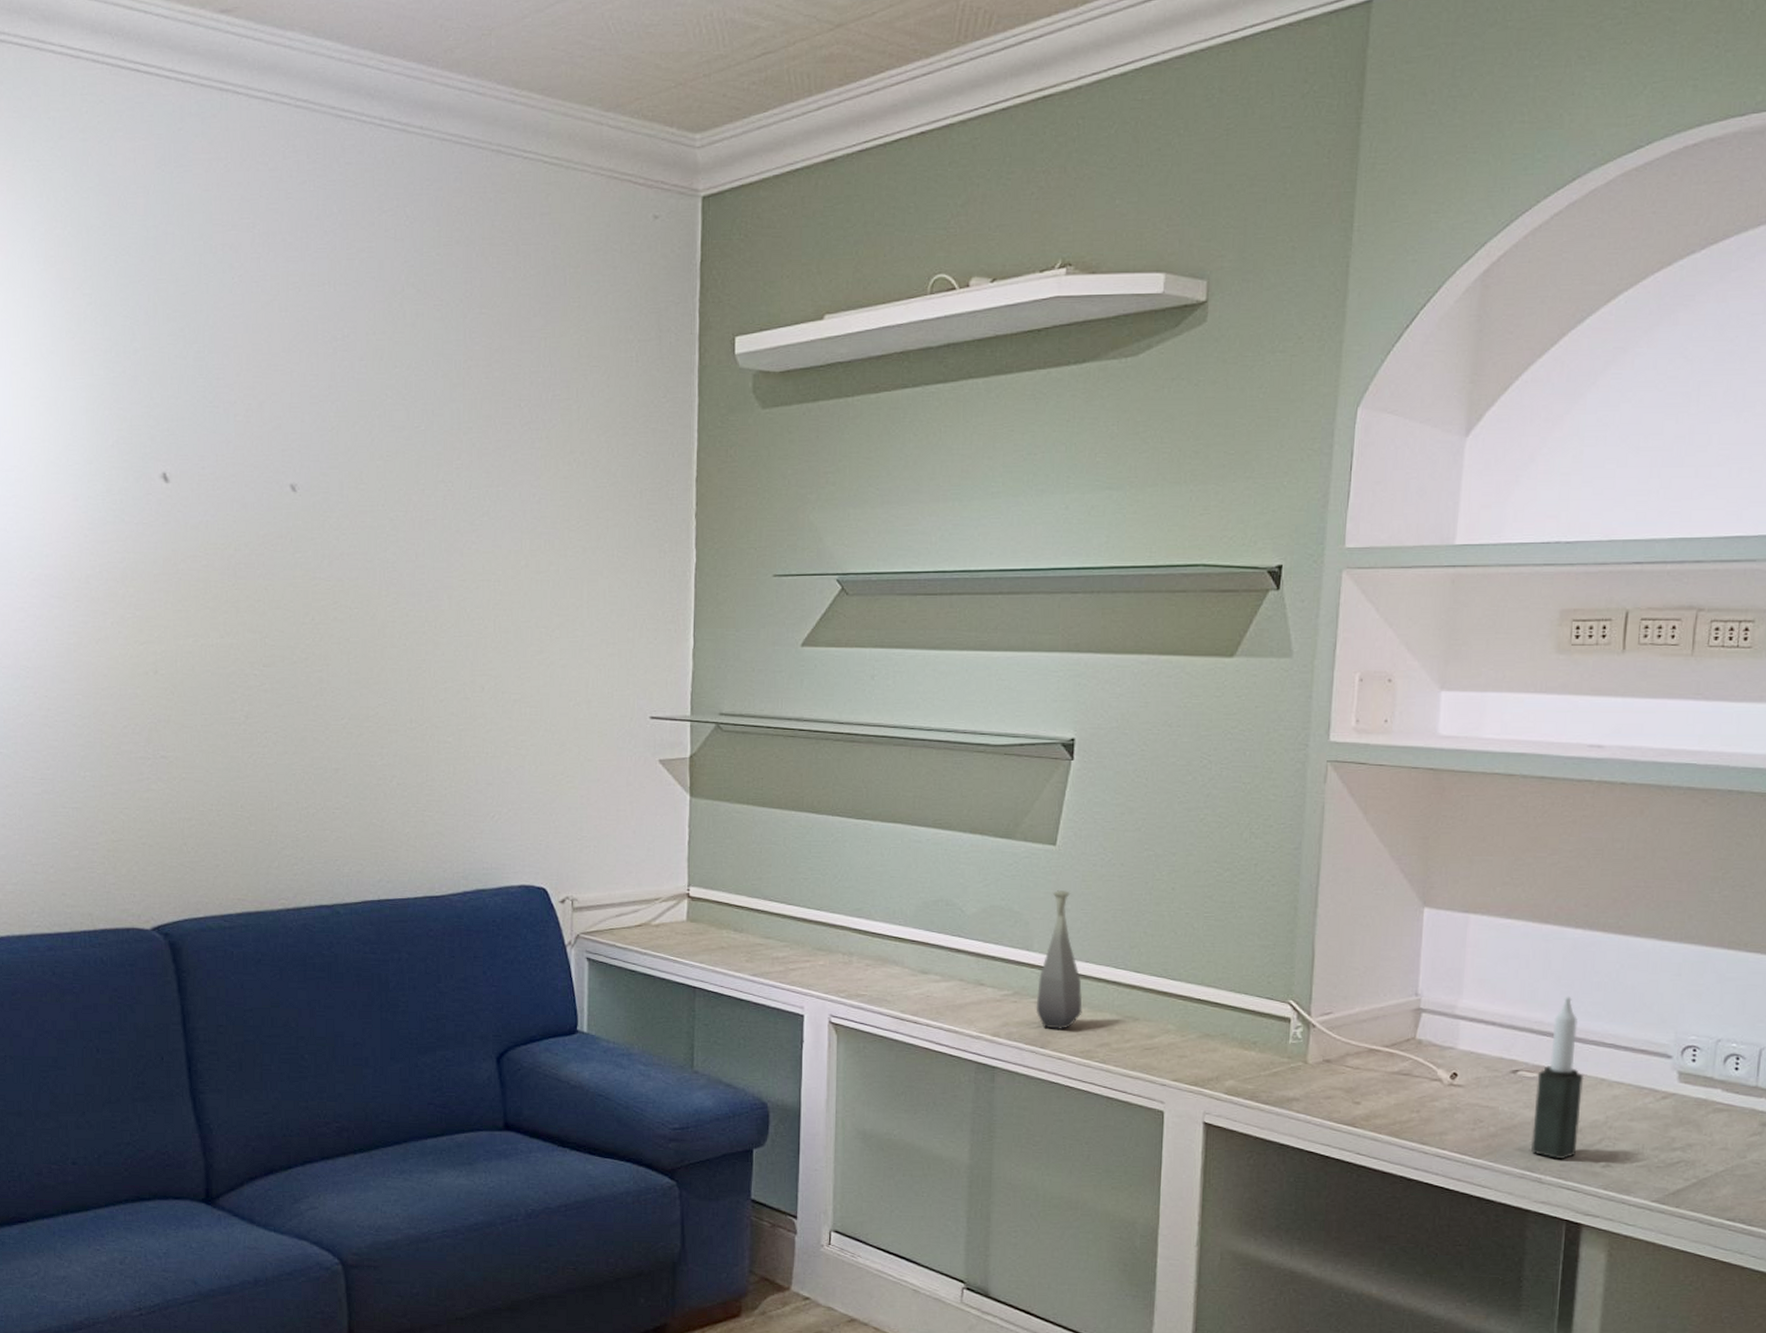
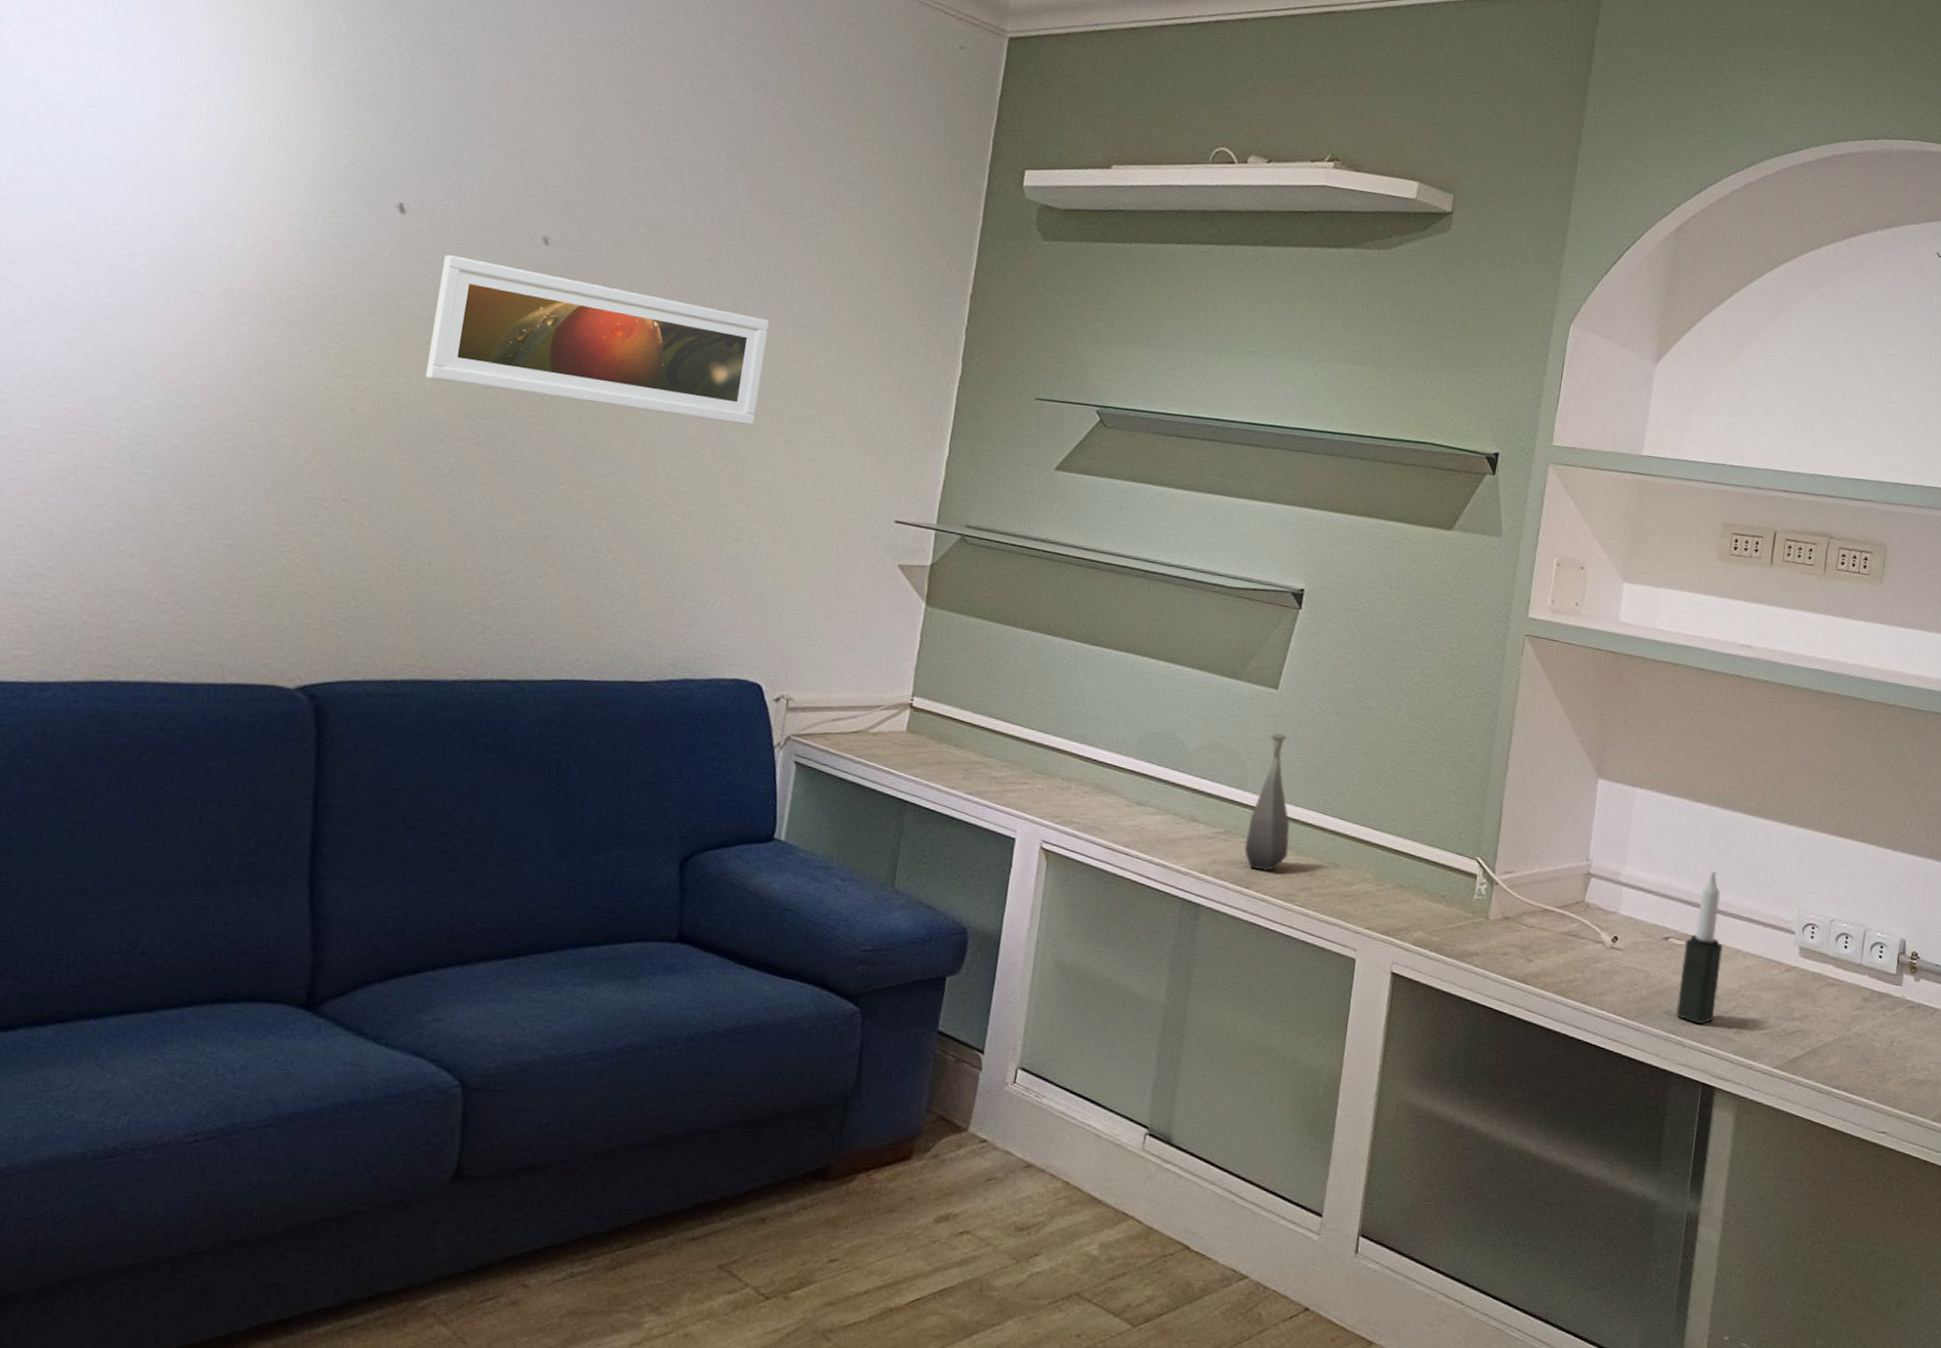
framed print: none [209,516,506,641] -> present [426,255,770,426]

